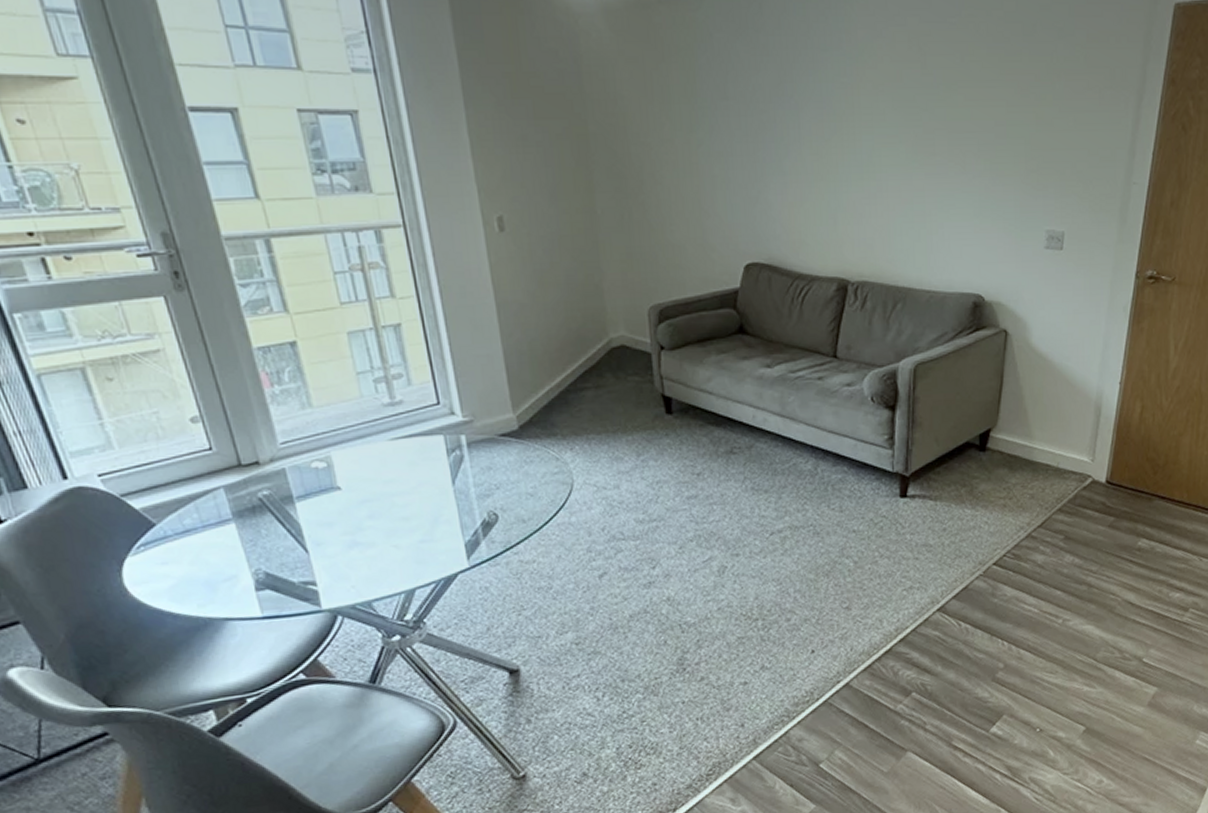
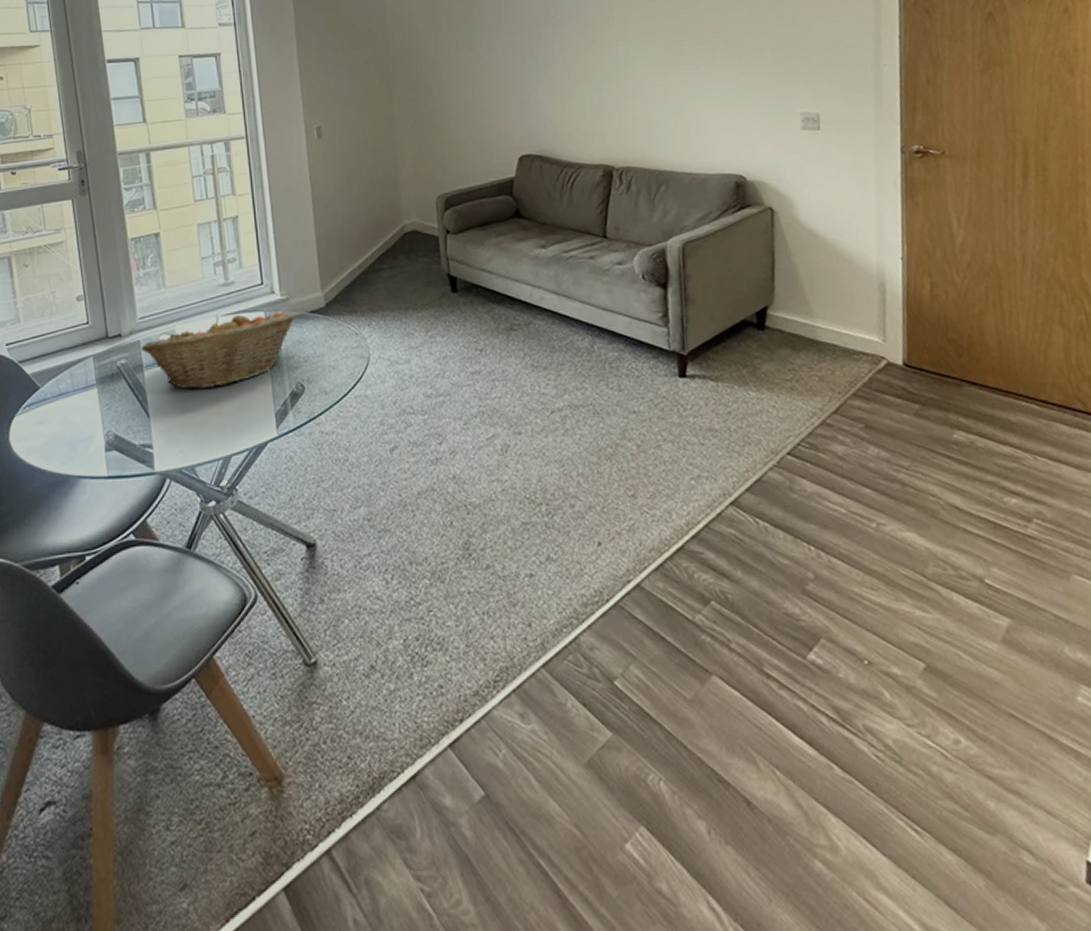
fruit basket: none [287,435,482,522] -> present [140,311,294,389]

